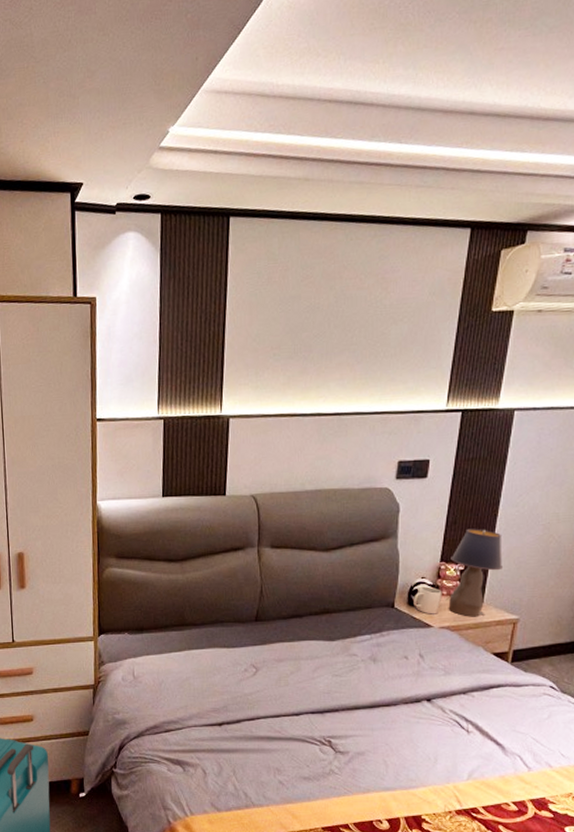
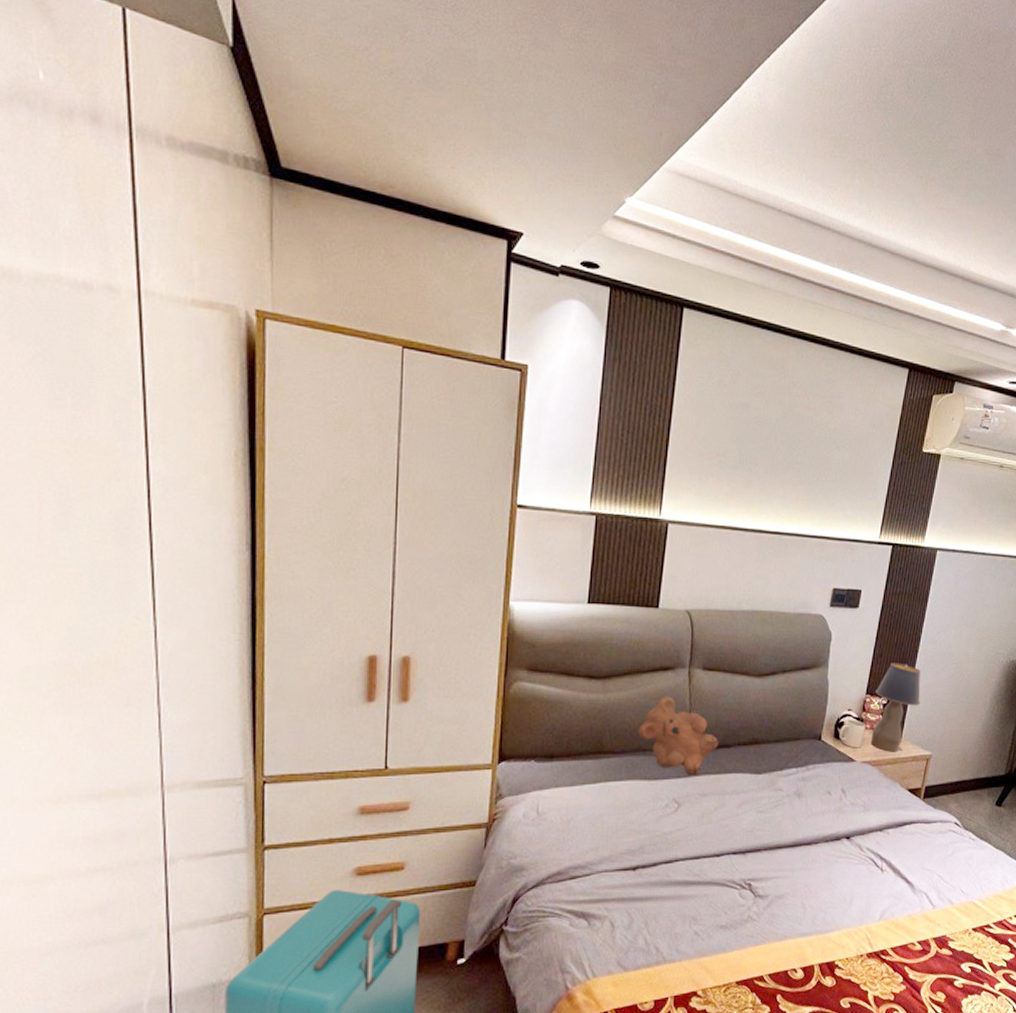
teddy bear: none [215,573,291,643] -> present [638,696,719,775]

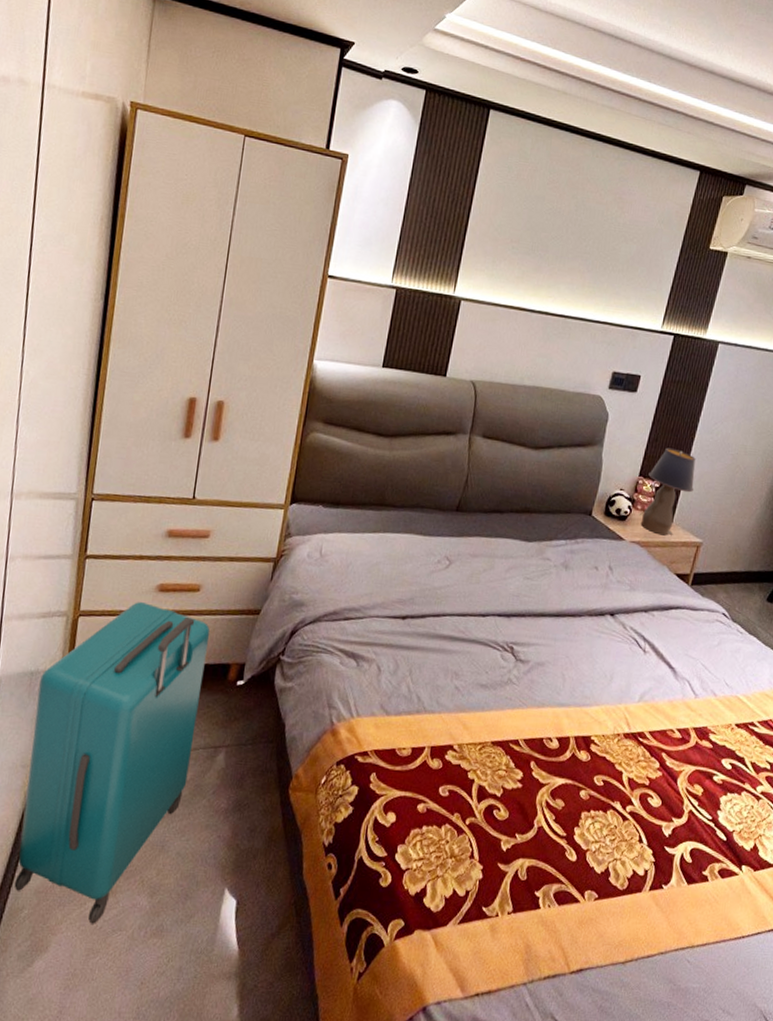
teddy bear: present [638,696,719,775] -> none [418,458,492,536]
mug: present [839,719,866,748] -> none [610,498,637,528]

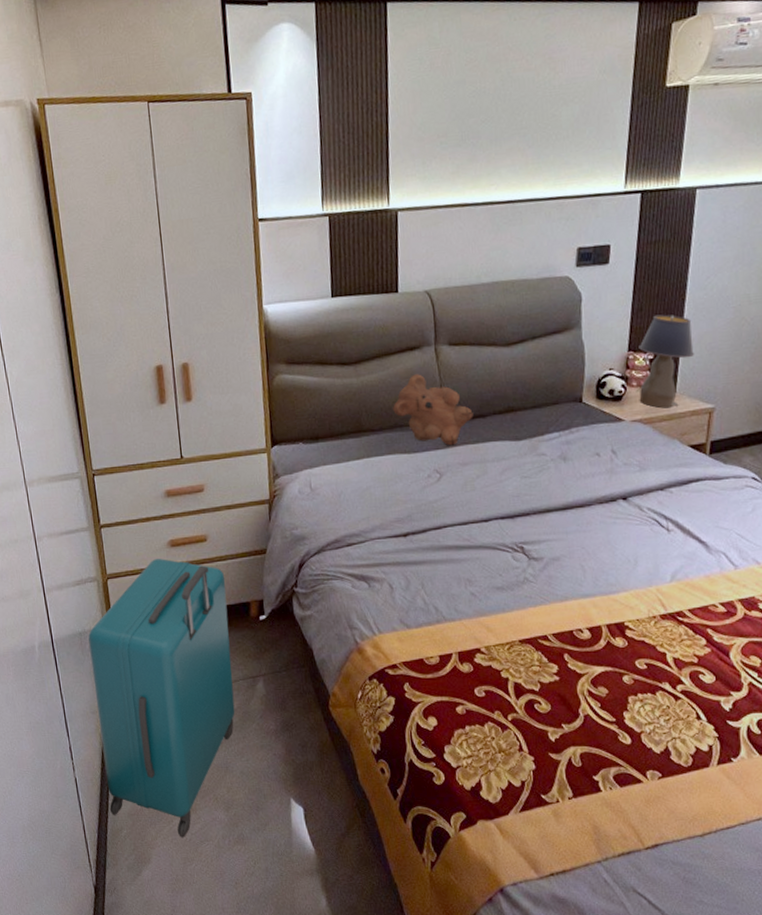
teddy bear: none [418,458,492,536] -> present [393,374,473,446]

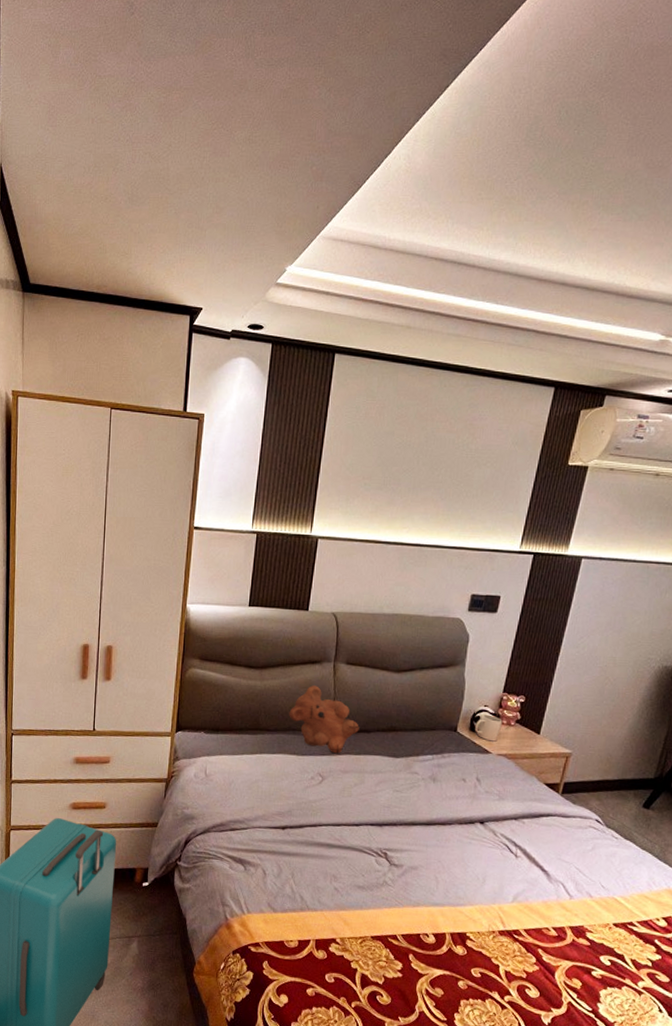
mug: none [602,378,633,408] -> present [475,714,503,742]
table lamp: present [639,314,694,409] -> none [507,664,561,748]

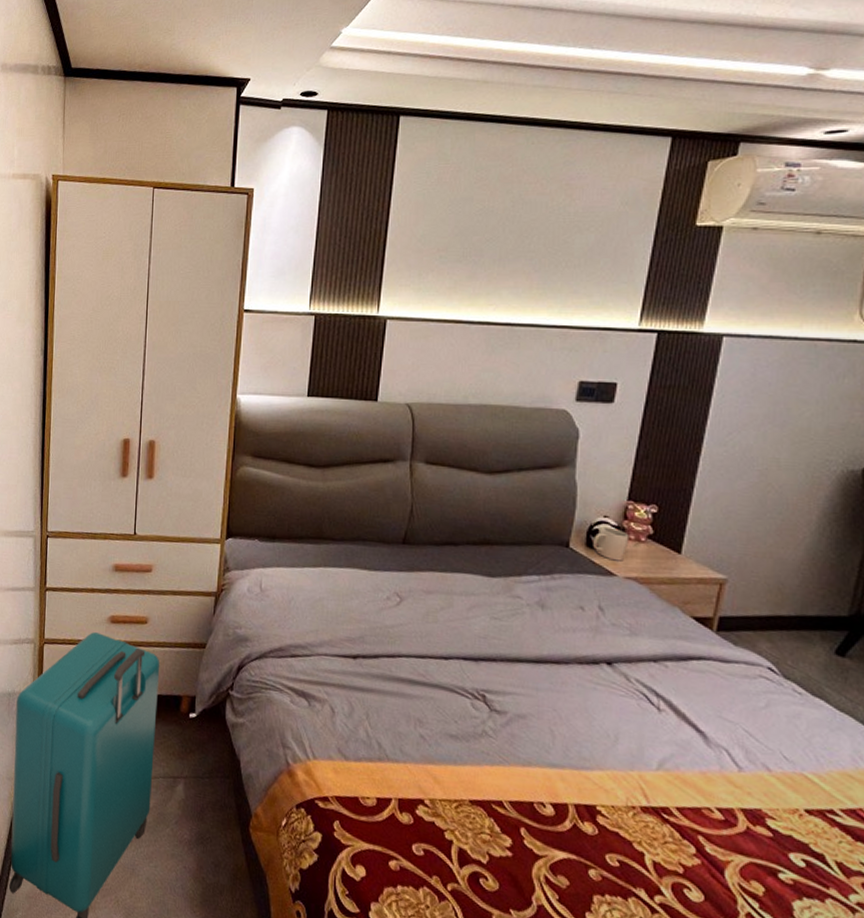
teddy bear: present [289,685,359,754] -> none [358,488,444,570]

